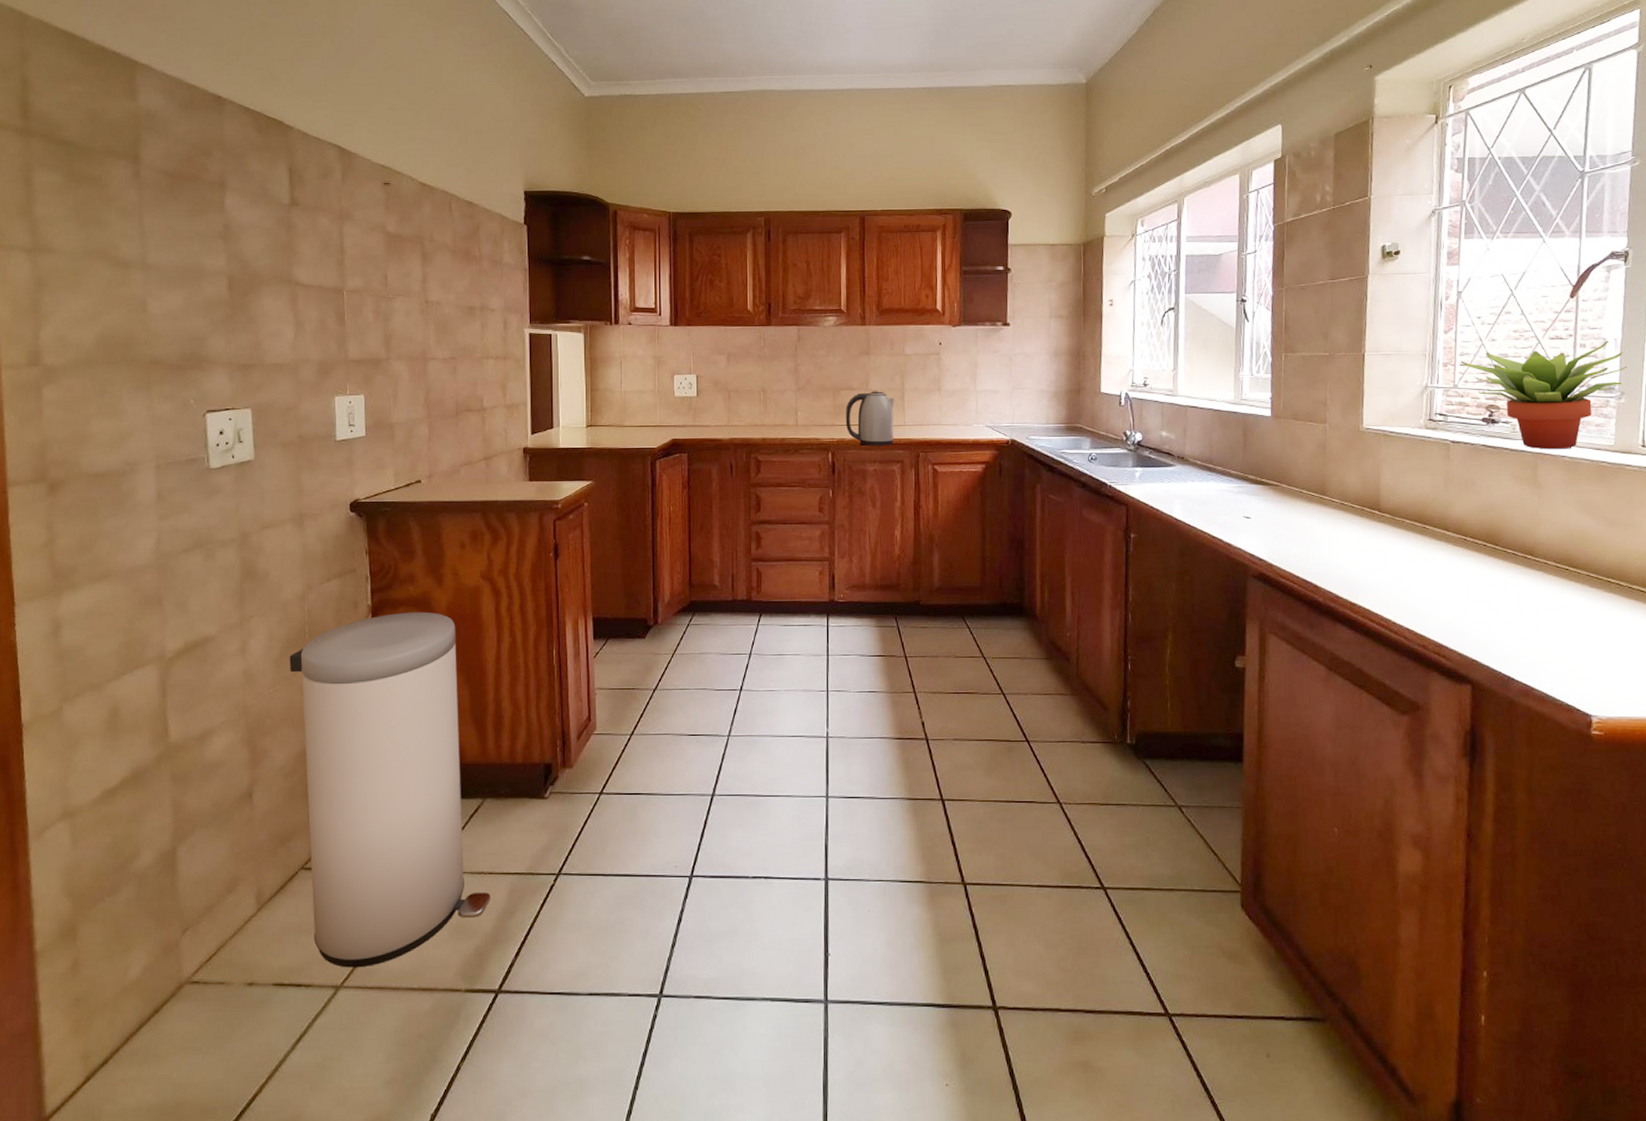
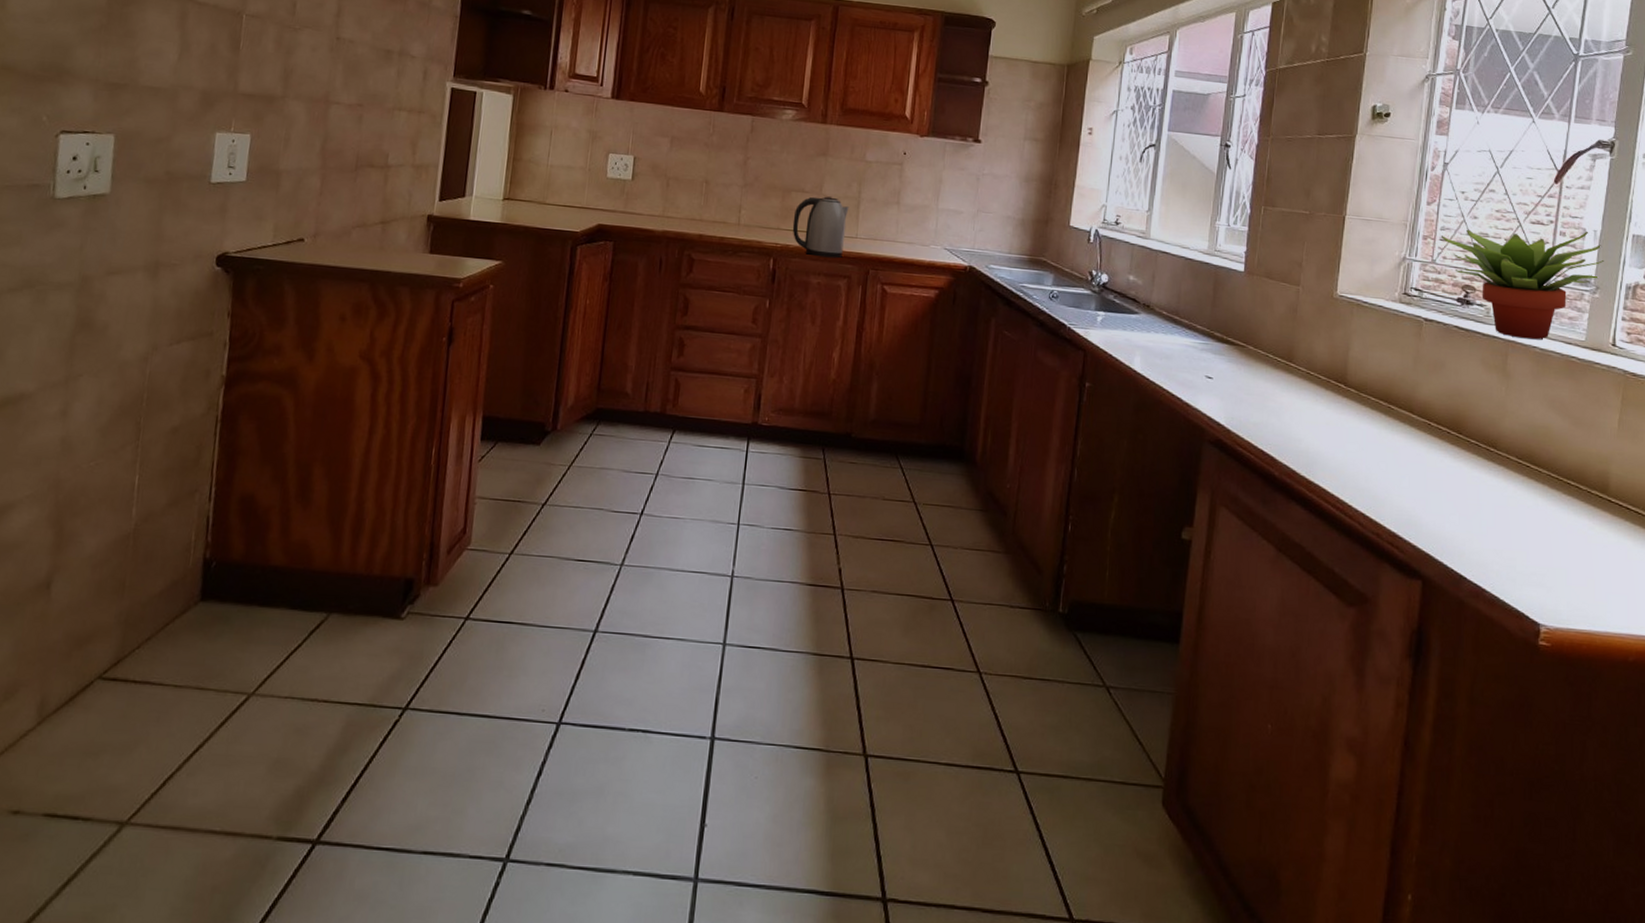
pedal bin: present [289,612,490,968] -> none [101,388,323,802]

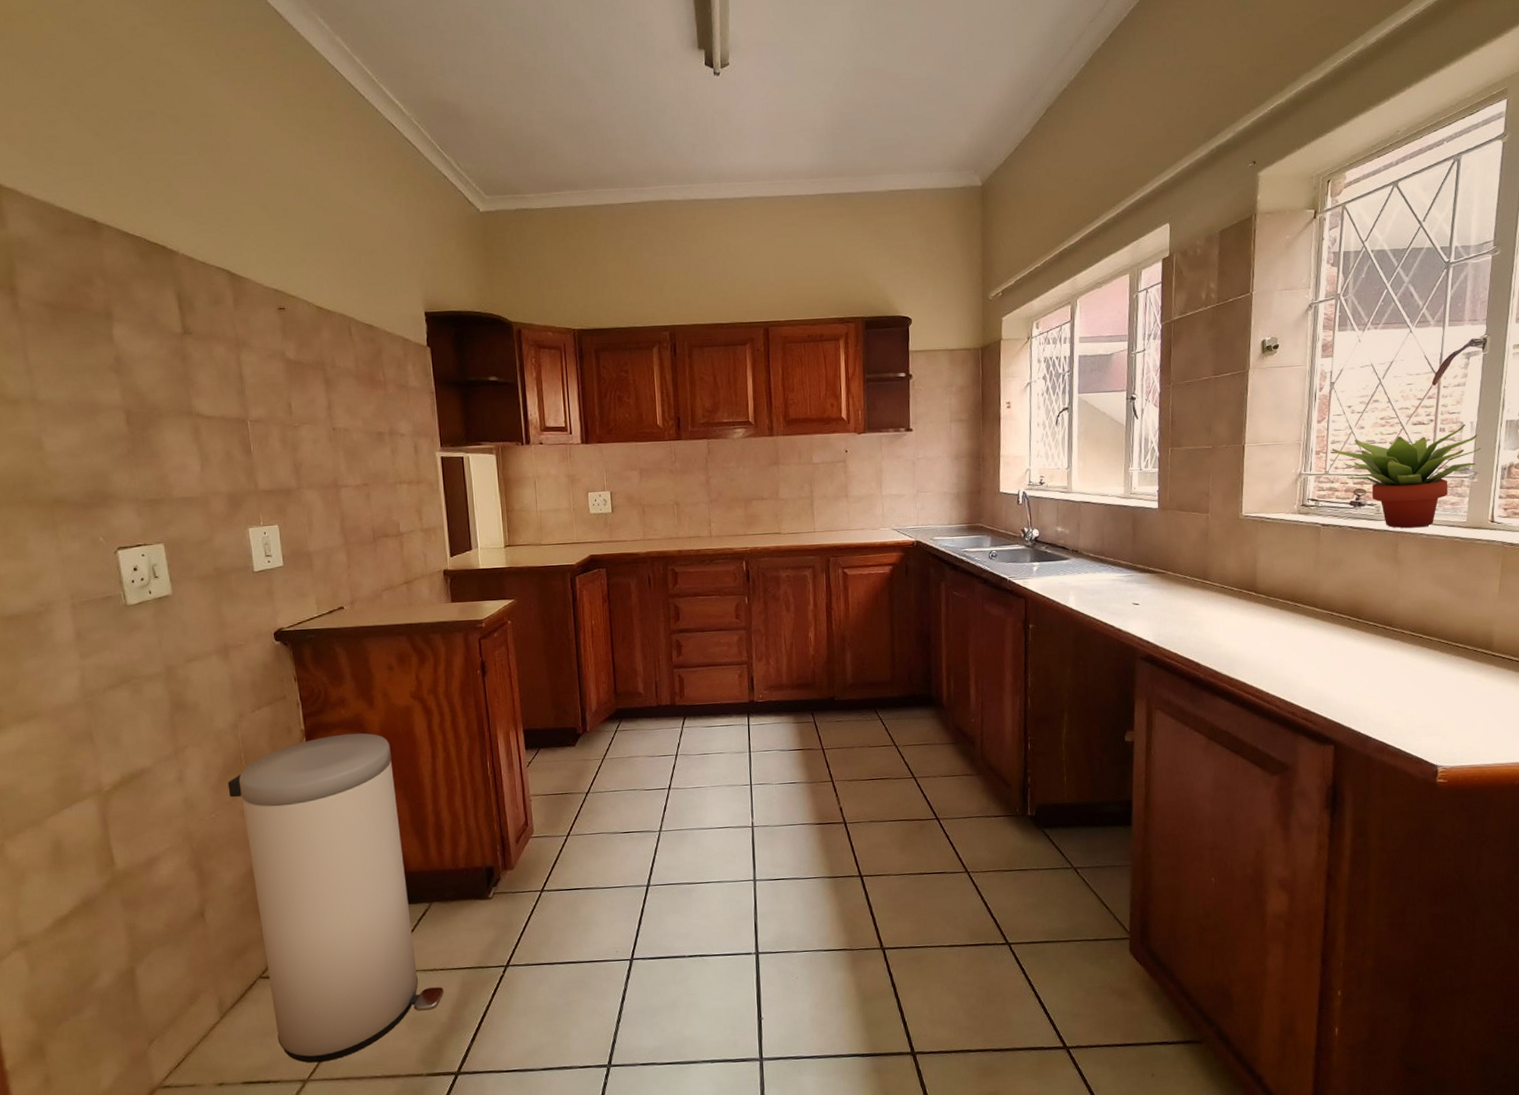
pedal bin: none [101,388,323,802] -> present [227,733,444,1063]
kettle: present [792,196,849,259] -> none [757,500,805,554]

